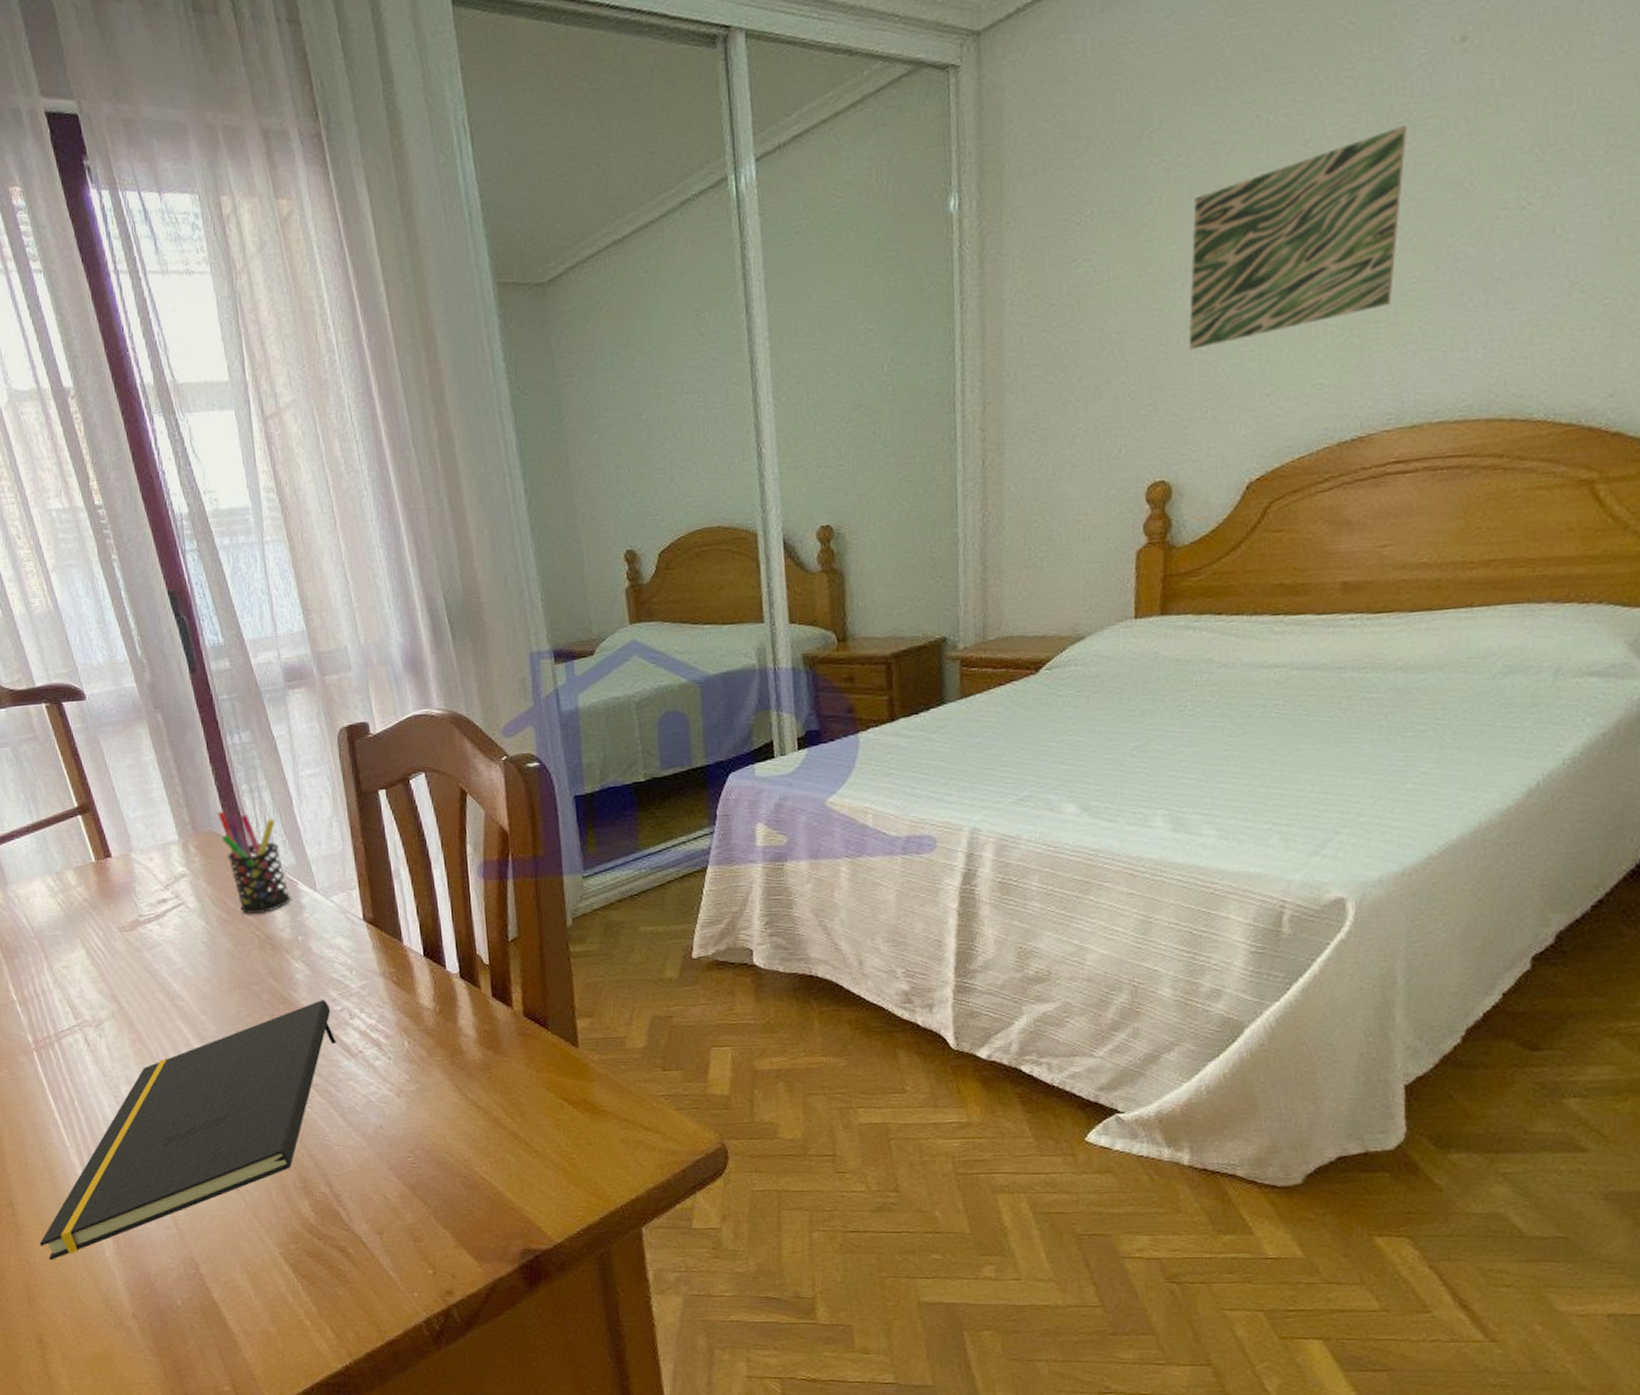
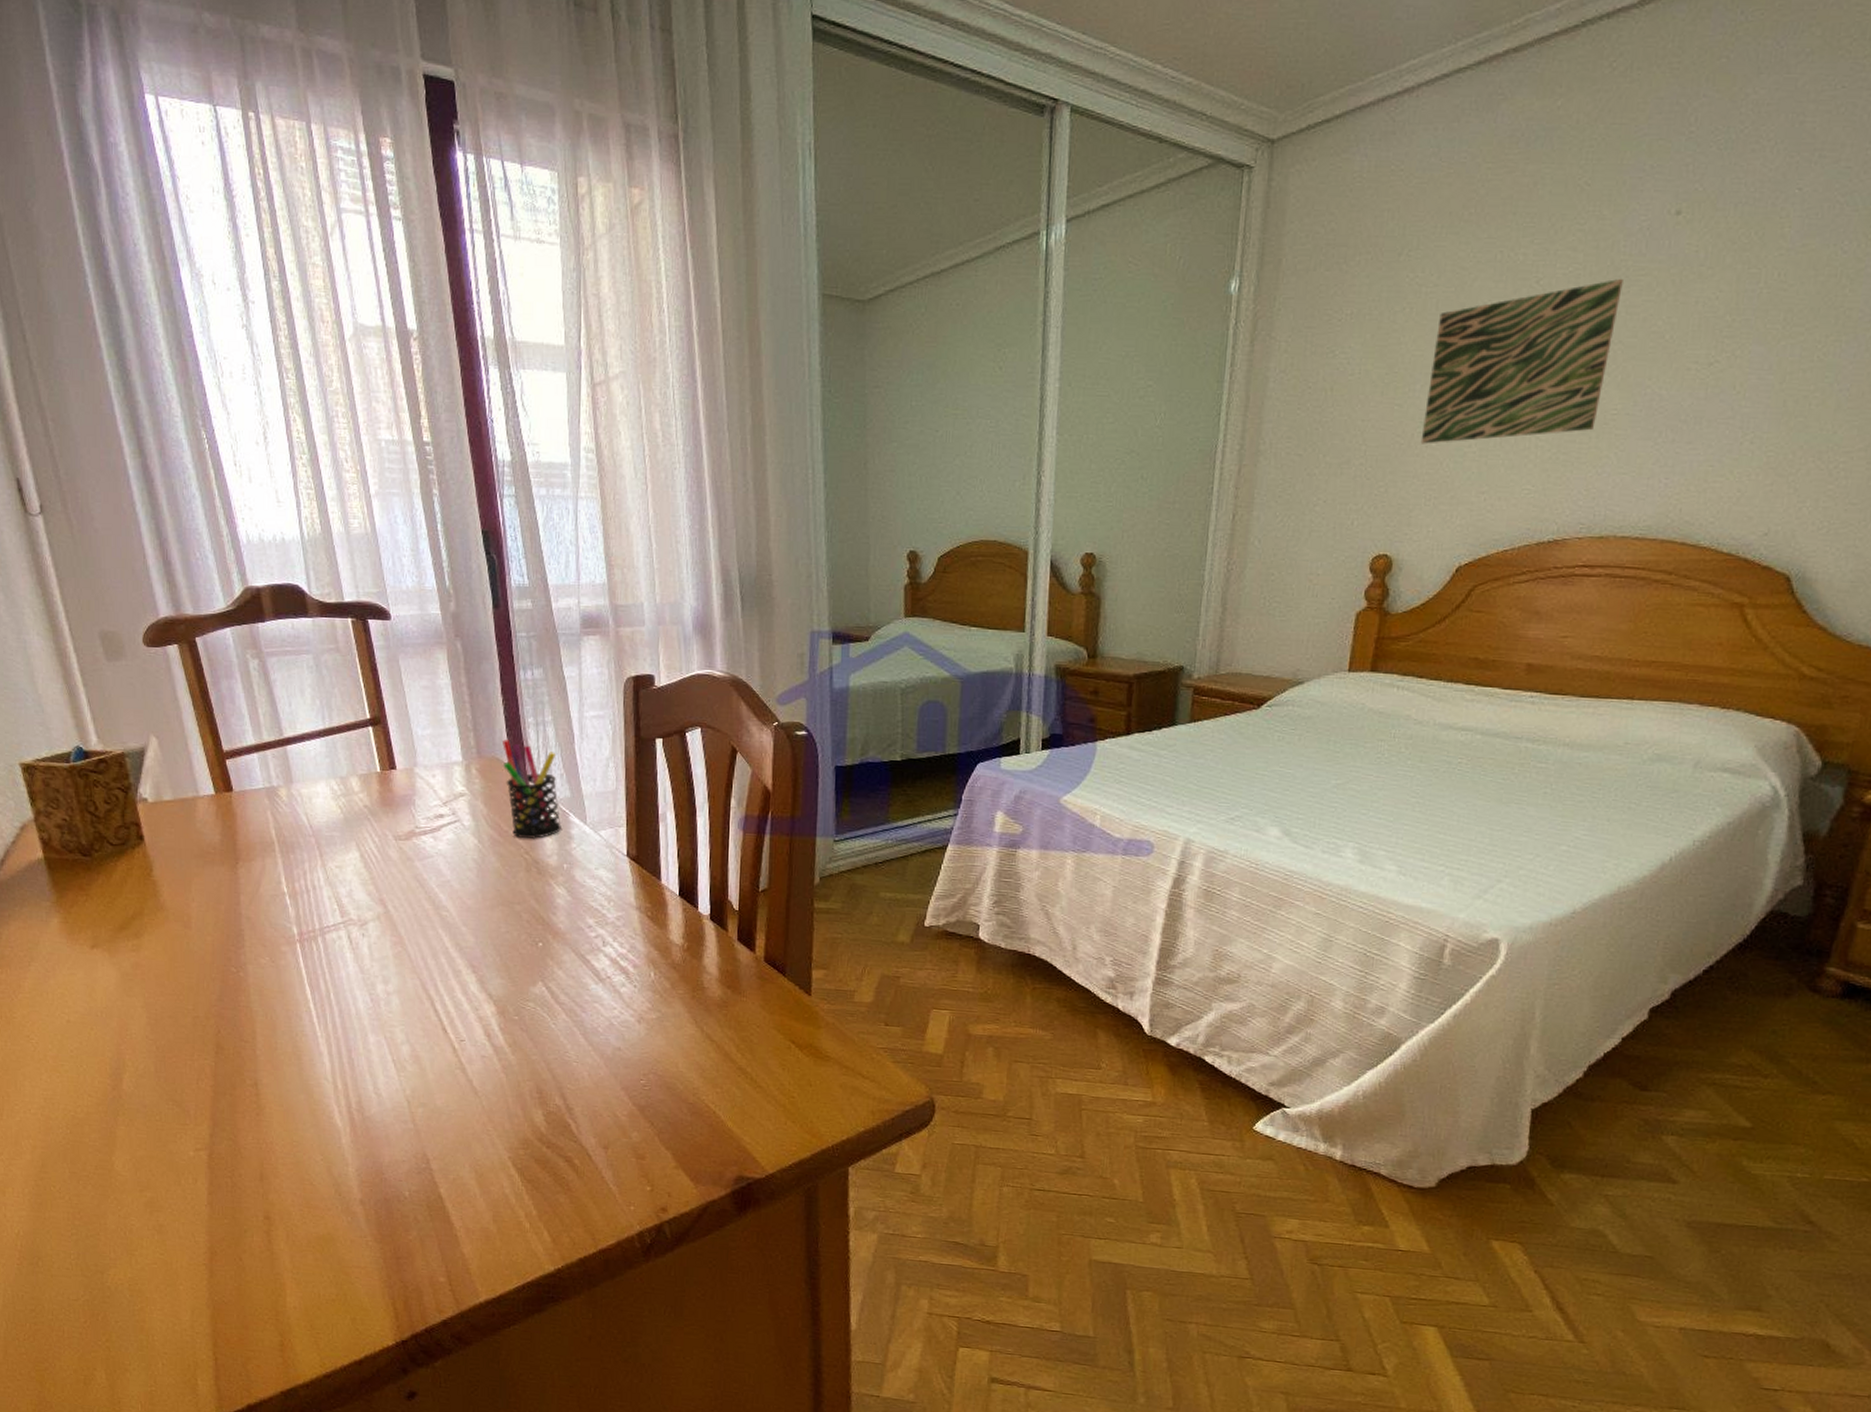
notepad: present [39,1000,337,1260] -> none [279,925,588,1142]

